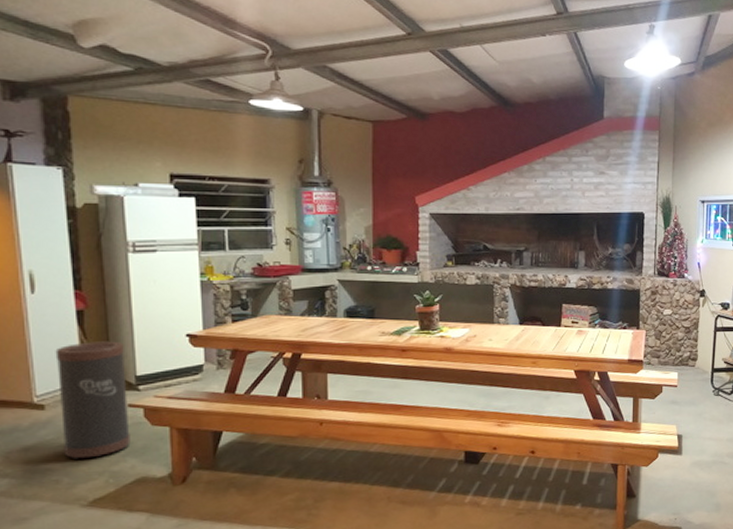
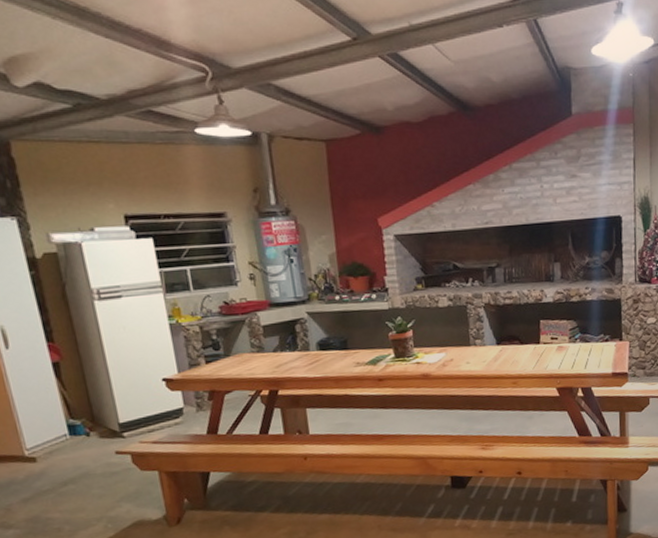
trash can: present [55,341,131,459] -> none [37,390,123,508]

